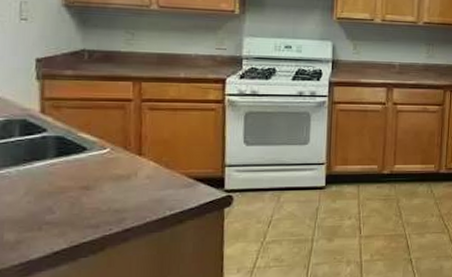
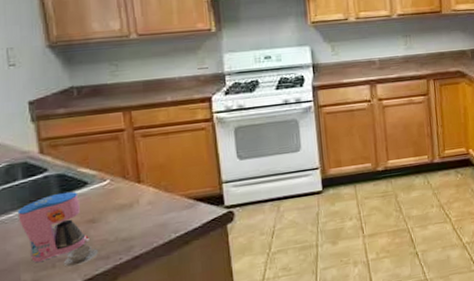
coffee maker: none [9,155,89,231] -> present [17,191,99,267]

